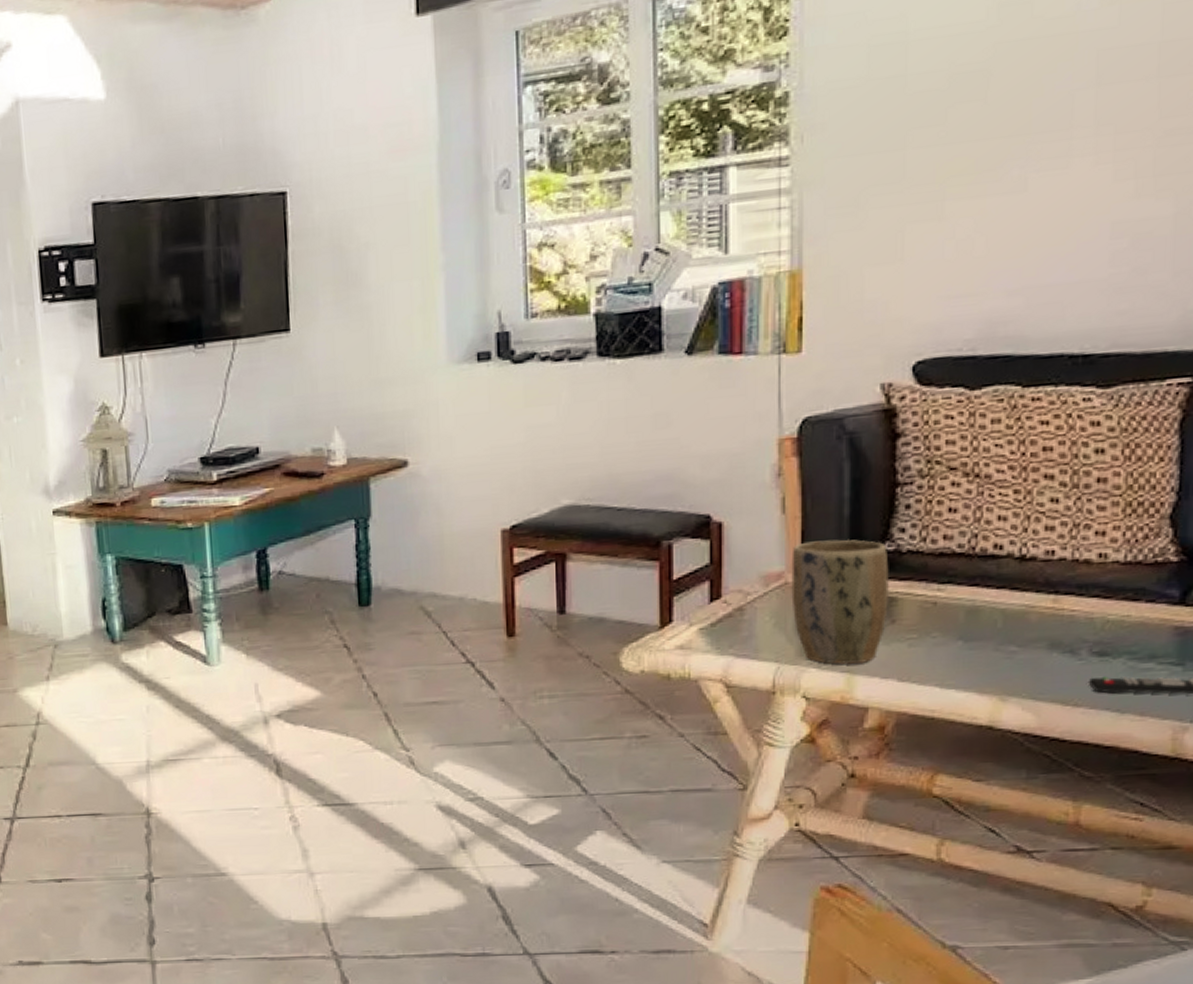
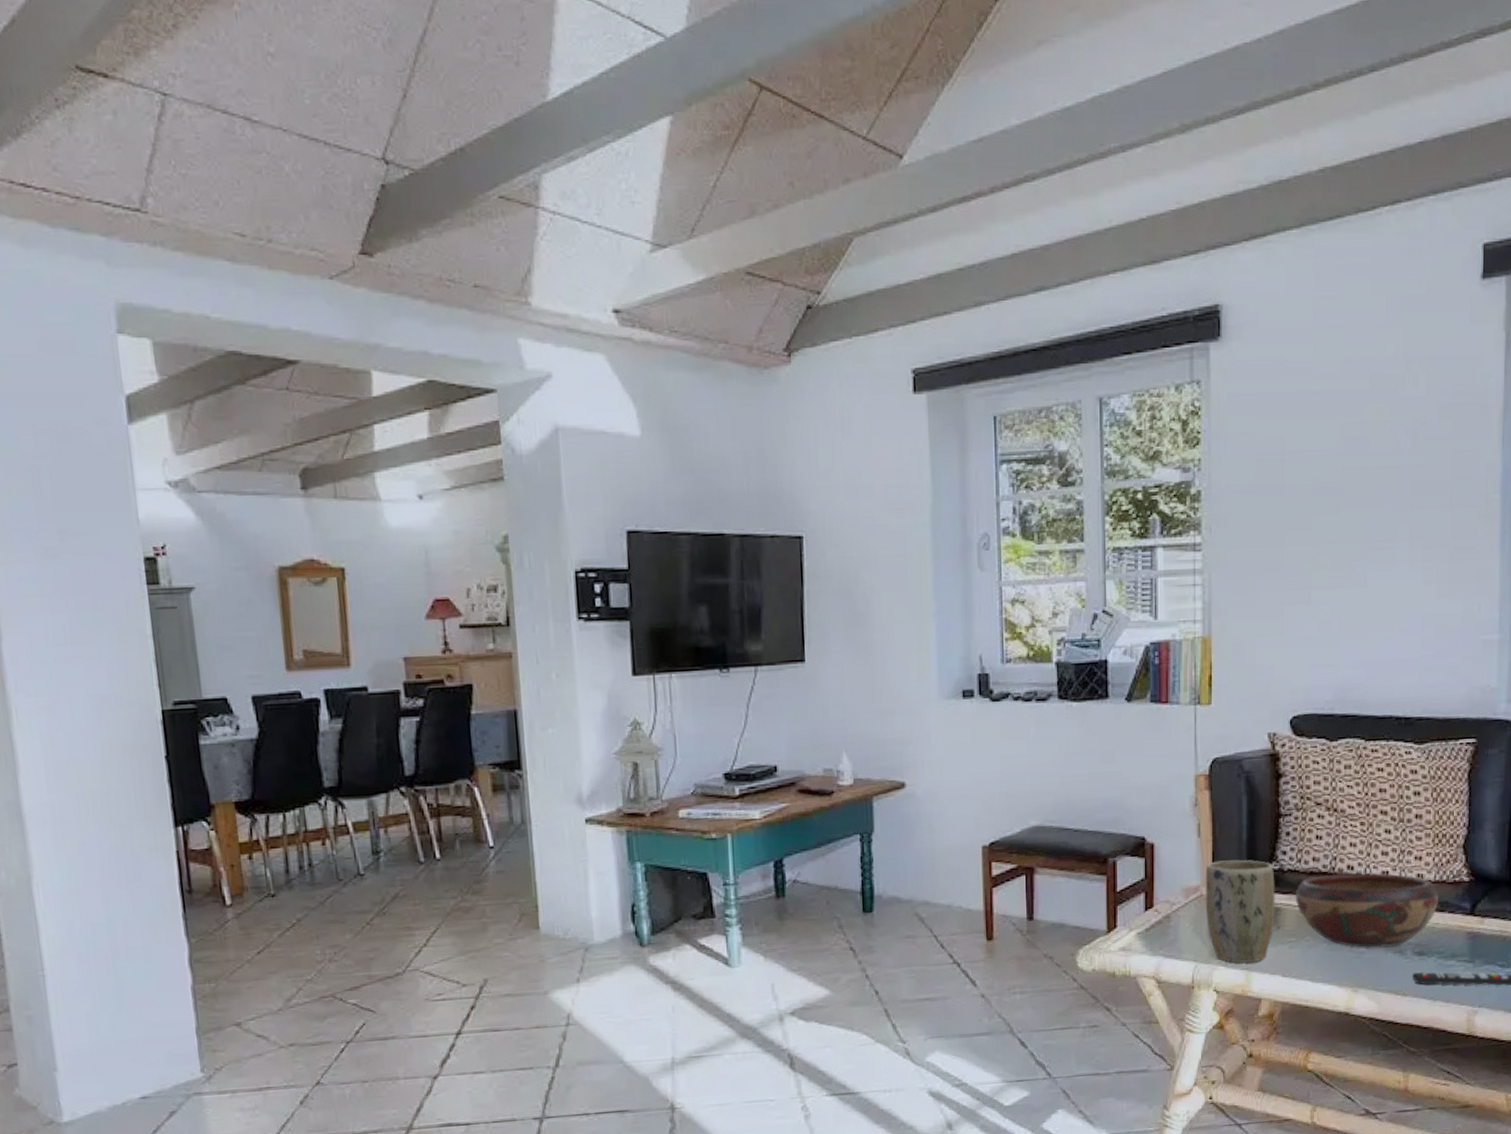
decorative bowl: none [917,553,1132,647] -> present [1295,872,1439,948]

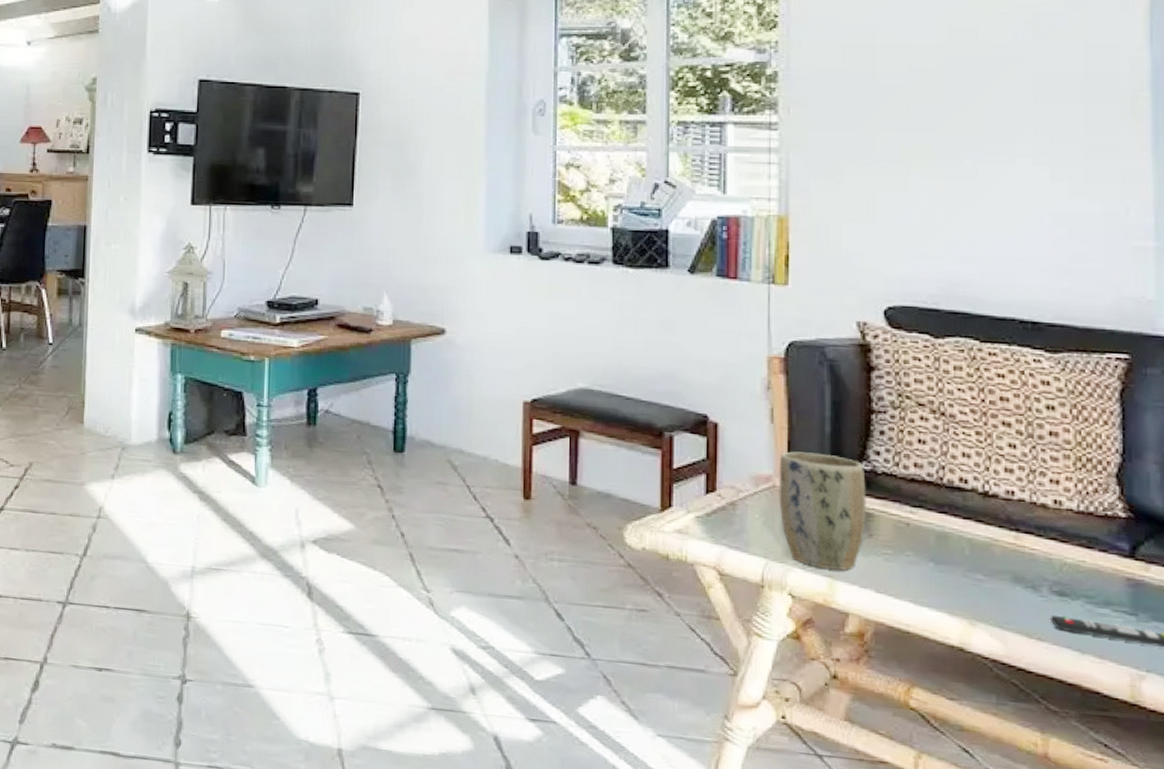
decorative bowl: present [1295,872,1439,948] -> none [891,484,1085,580]

